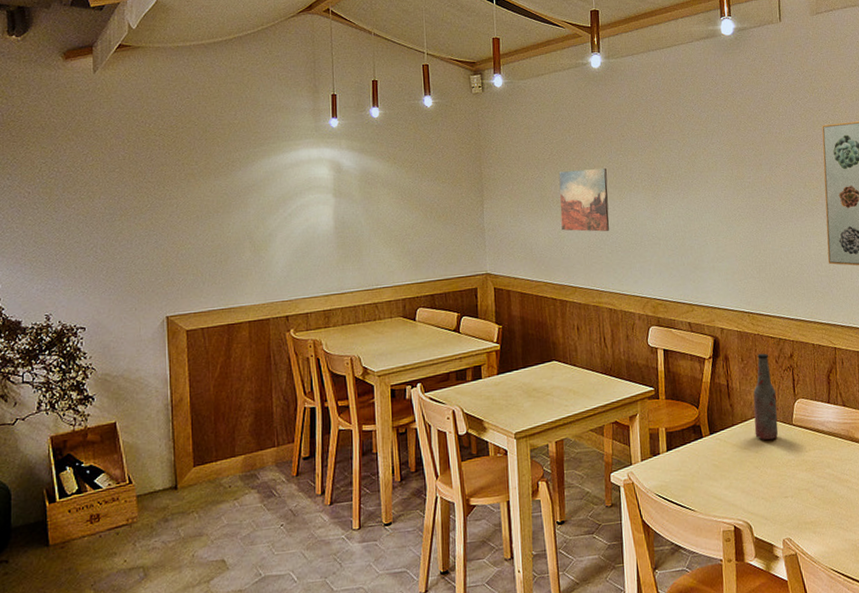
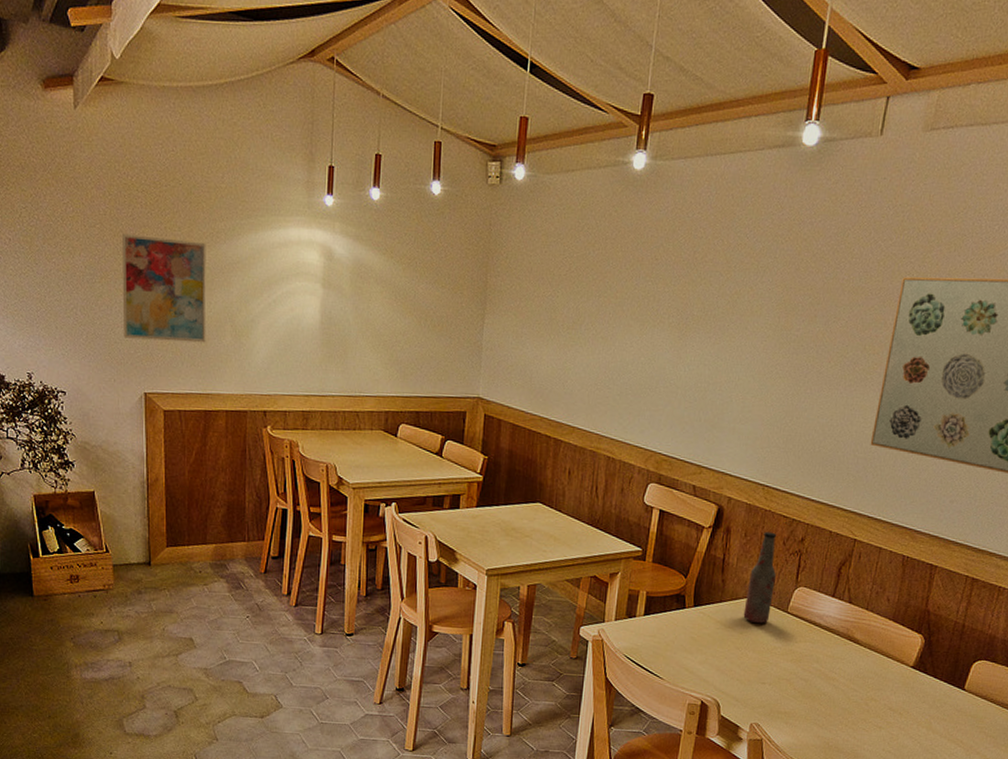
wall art: none [140,172,226,268] -> present [121,234,207,343]
wall art: present [558,168,610,232] -> none [568,292,630,369]

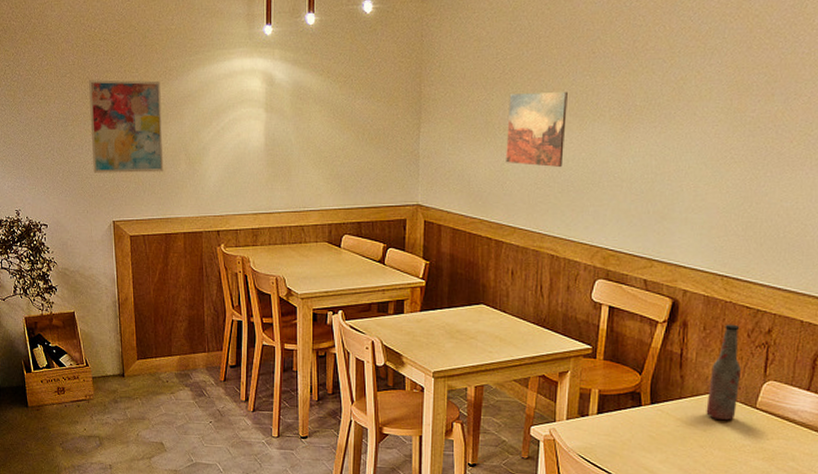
wall art: none [568,292,630,369] -> present [506,92,568,167]

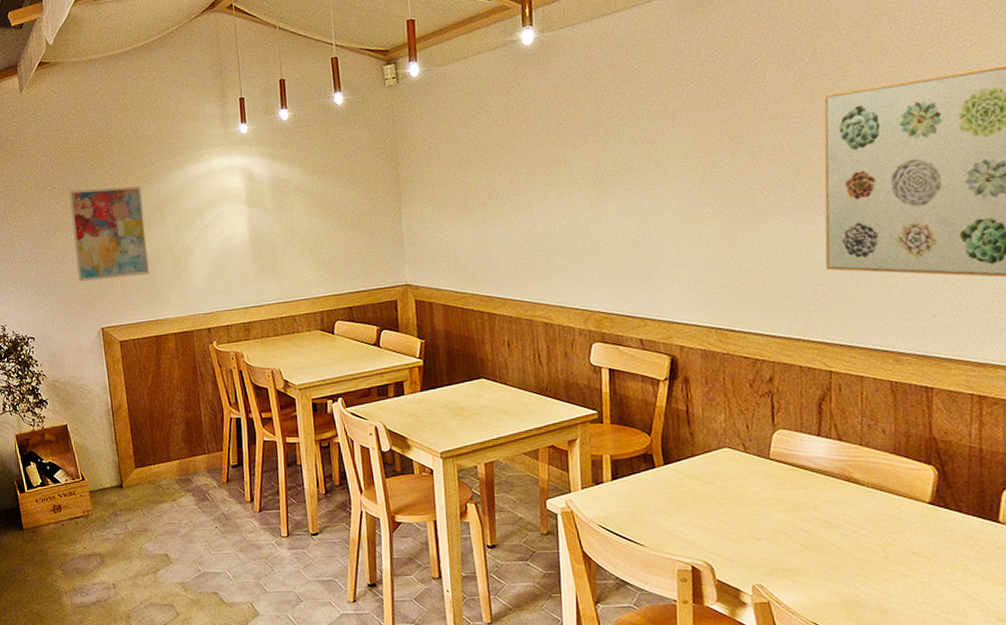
wall art: present [506,92,568,167] -> none [485,163,545,237]
bottle: present [706,324,741,421] -> none [719,375,751,475]

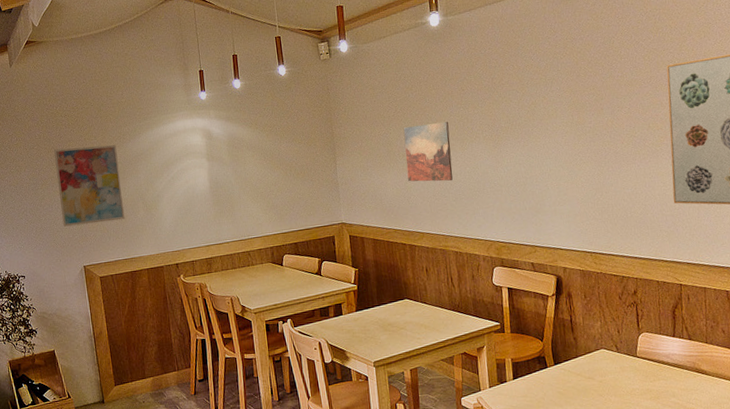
wall art: none [485,163,545,237] -> present [403,122,453,182]

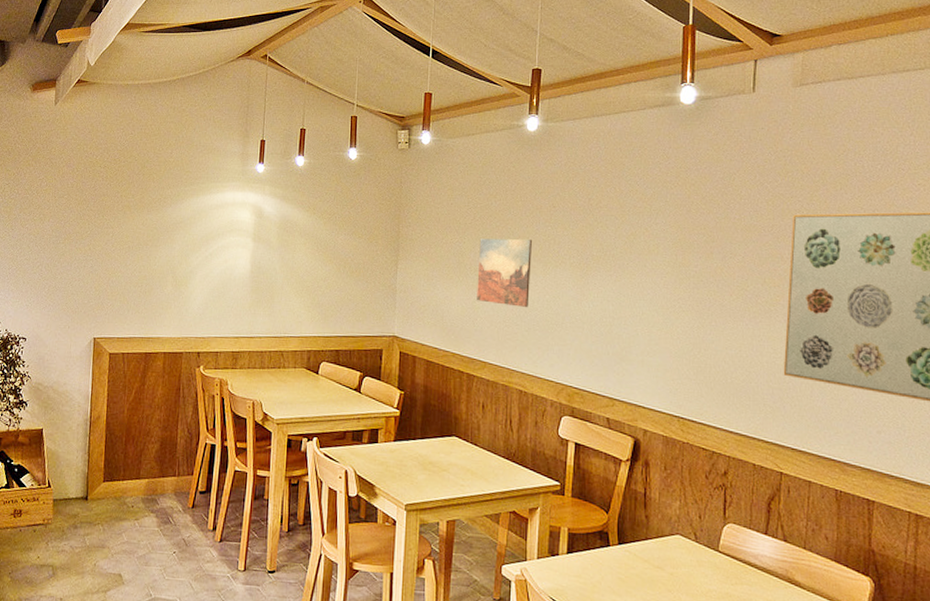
wall art: present [53,145,125,227] -> none [79,202,155,293]

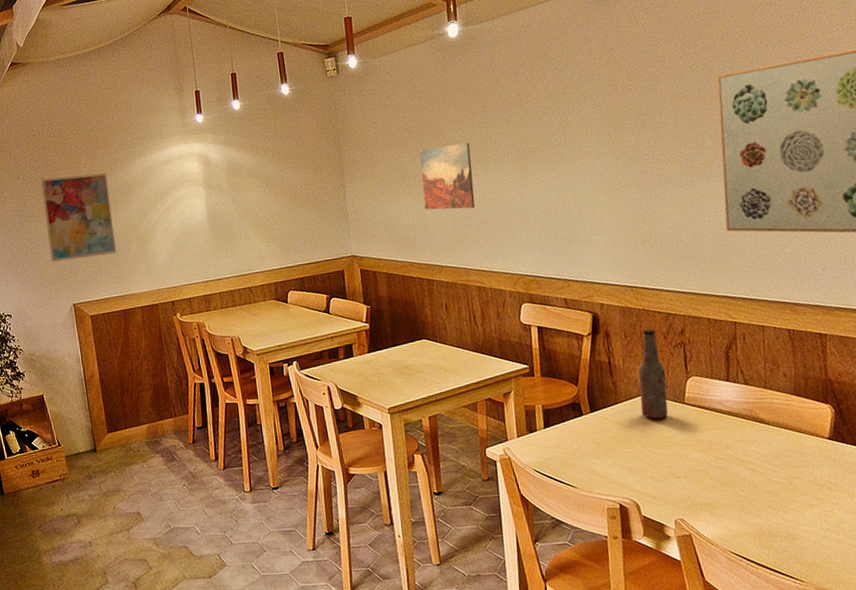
wall art: none [79,202,155,293] -> present [40,173,117,262]
bottle: none [671,465,702,564] -> present [638,329,668,420]

